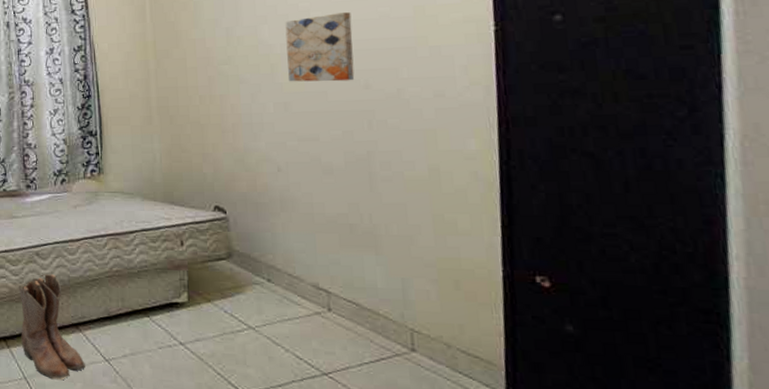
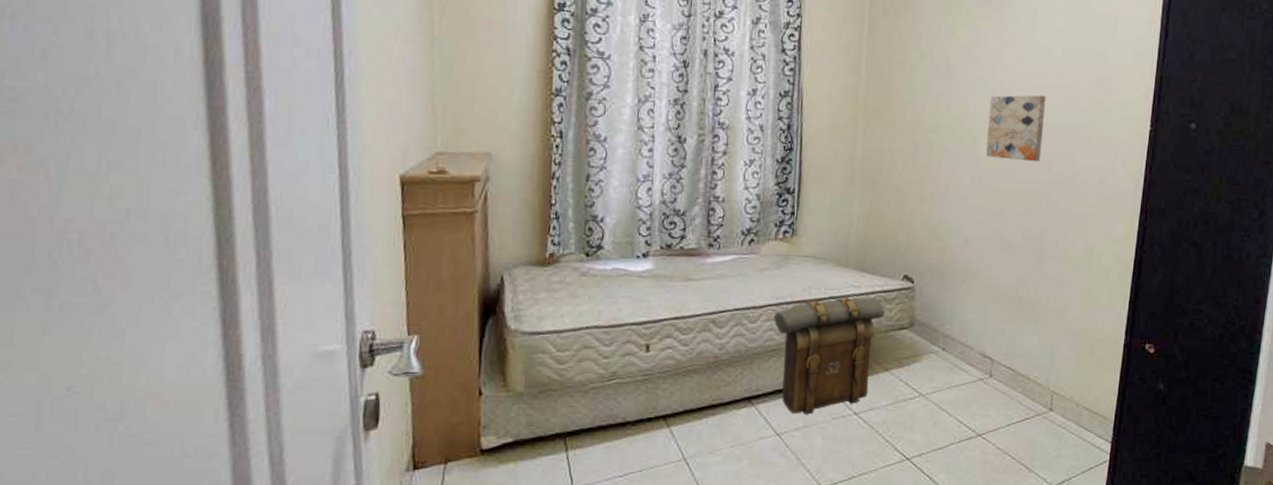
boots: present [18,273,85,379] -> none [684,343,754,458]
backpack: none [90,228,200,343] -> present [773,296,885,415]

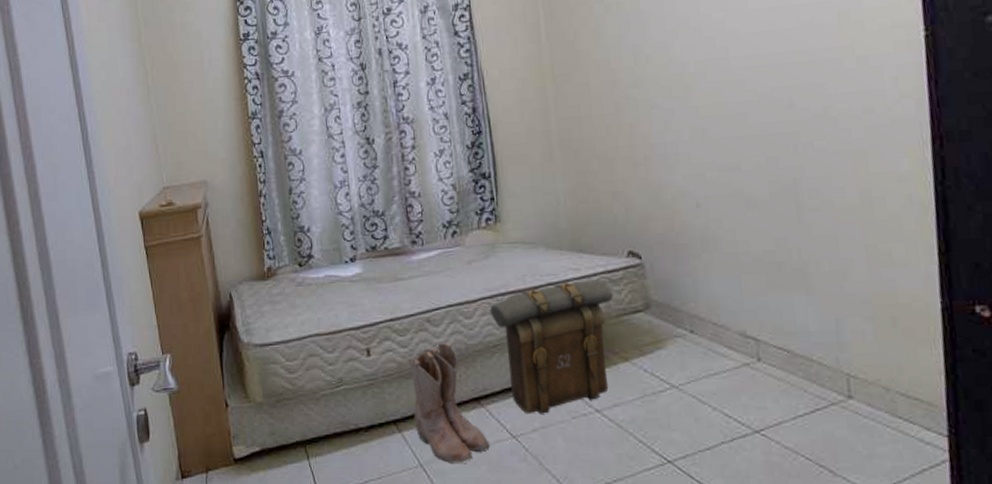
boots: none [684,343,754,458] -> present [408,342,490,463]
wall art: present [985,95,1046,162] -> none [698,21,777,105]

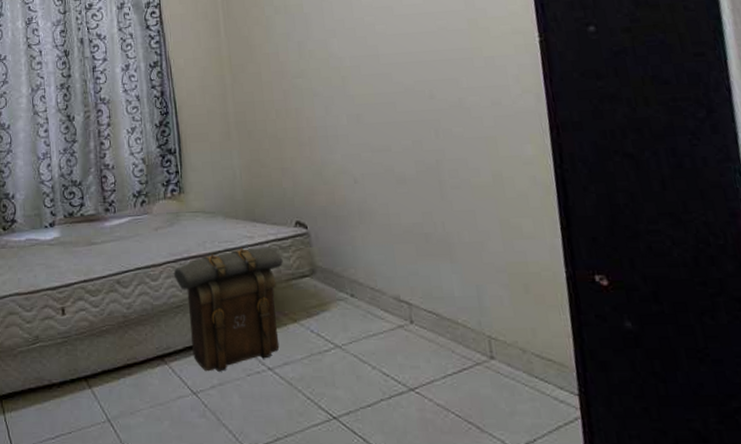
boots: present [408,342,490,463] -> none [99,302,172,419]

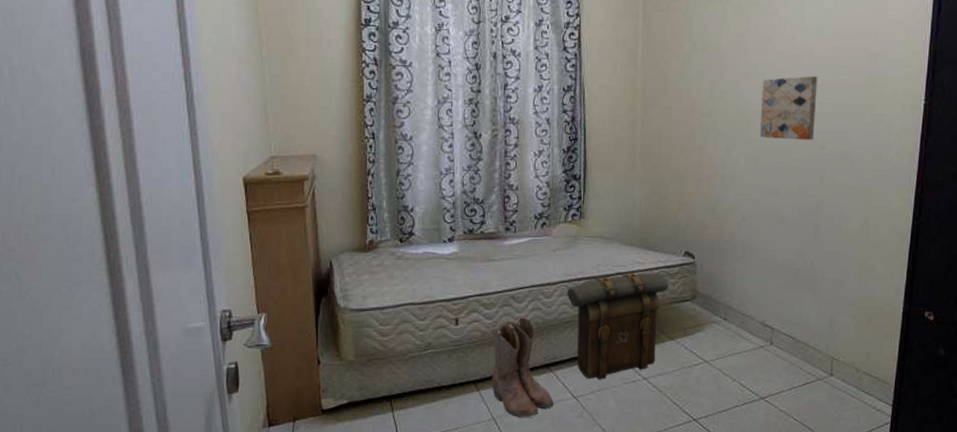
boots: none [99,302,172,419] -> present [491,316,554,418]
wall art: none [353,25,420,94] -> present [759,76,818,141]

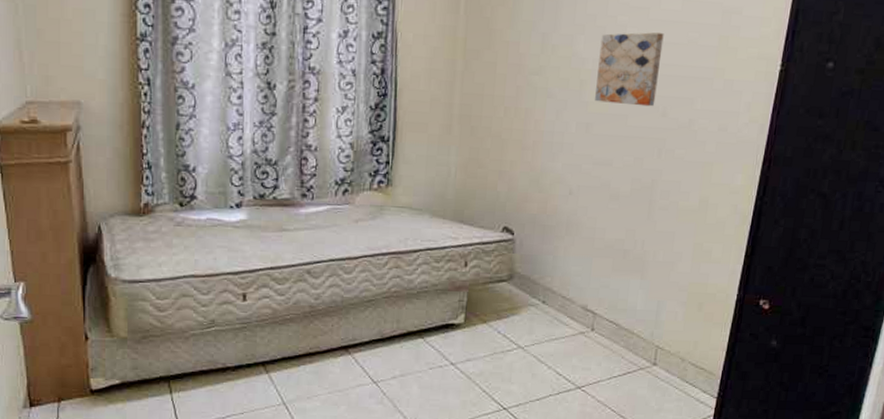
boots: present [491,316,554,418] -> none [282,293,352,403]
backpack: present [566,272,669,380] -> none [369,248,484,364]

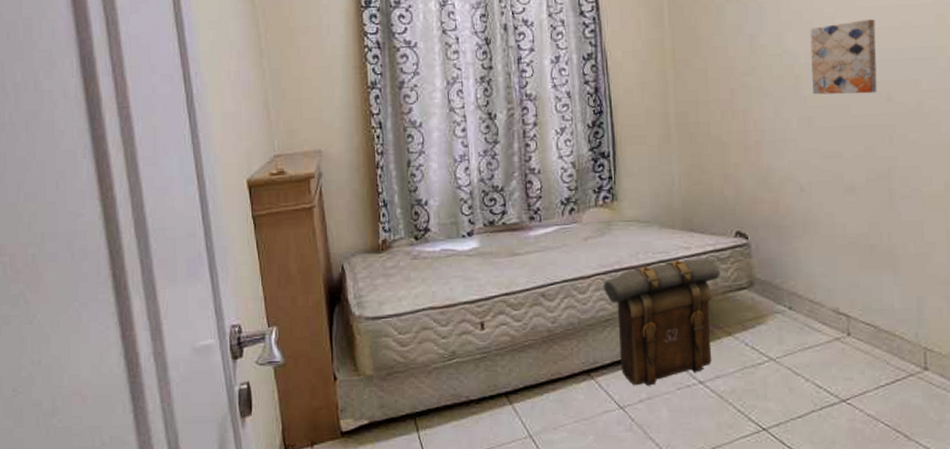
backpack: none [369,248,484,364] -> present [603,259,720,386]

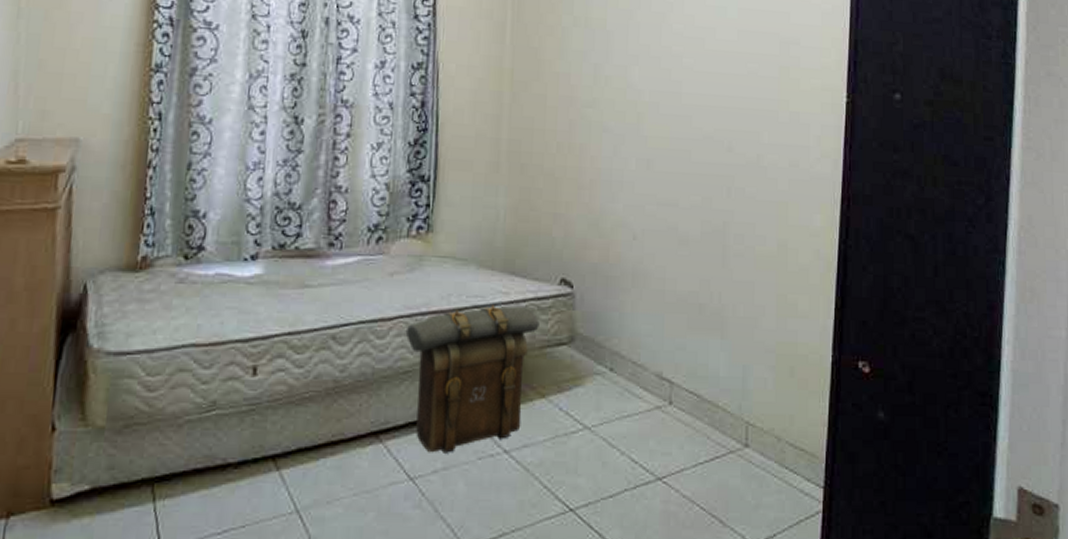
wall art: present [810,19,878,95] -> none [653,63,722,141]

